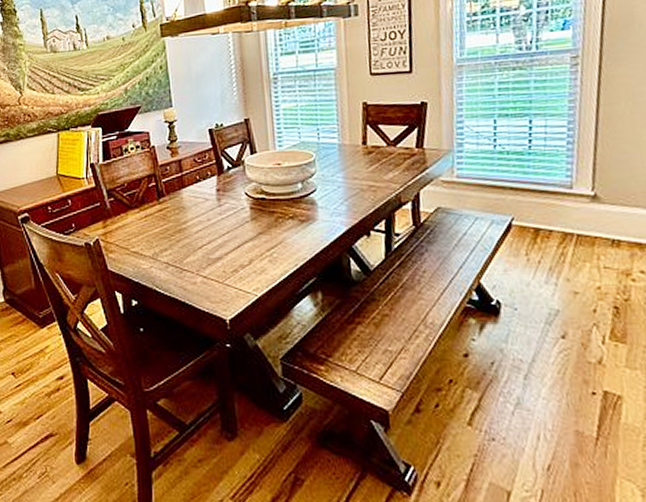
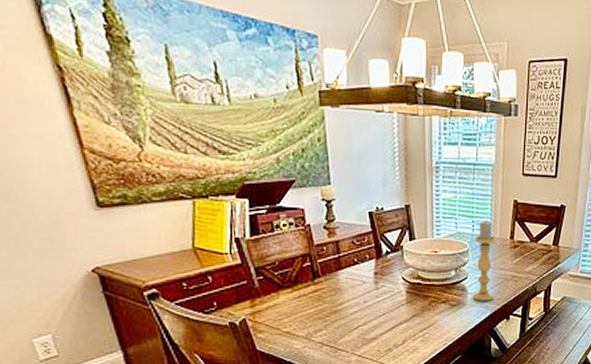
candle holder: none [320,127,350,216] -> present [472,220,496,301]

